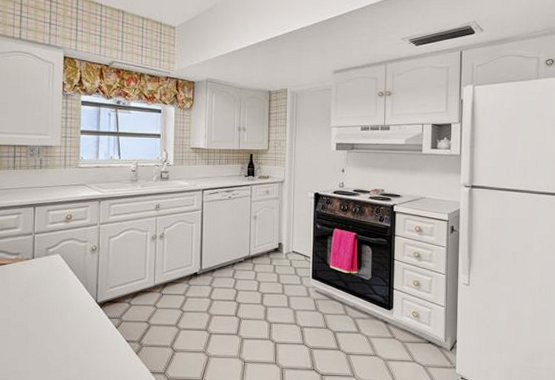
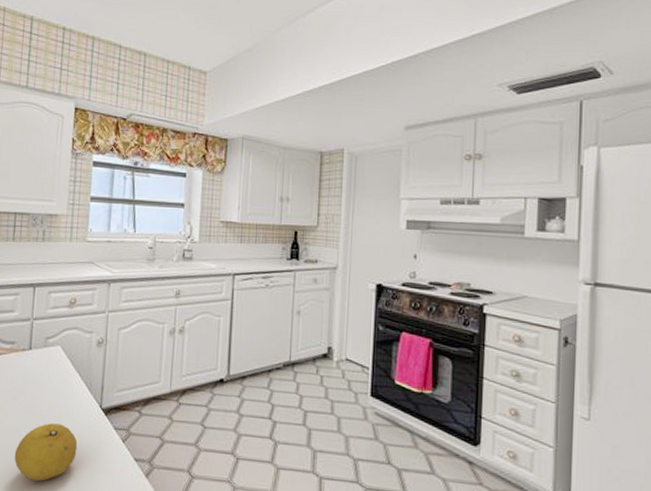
fruit: none [23,318,78,365] -> present [14,423,78,481]

